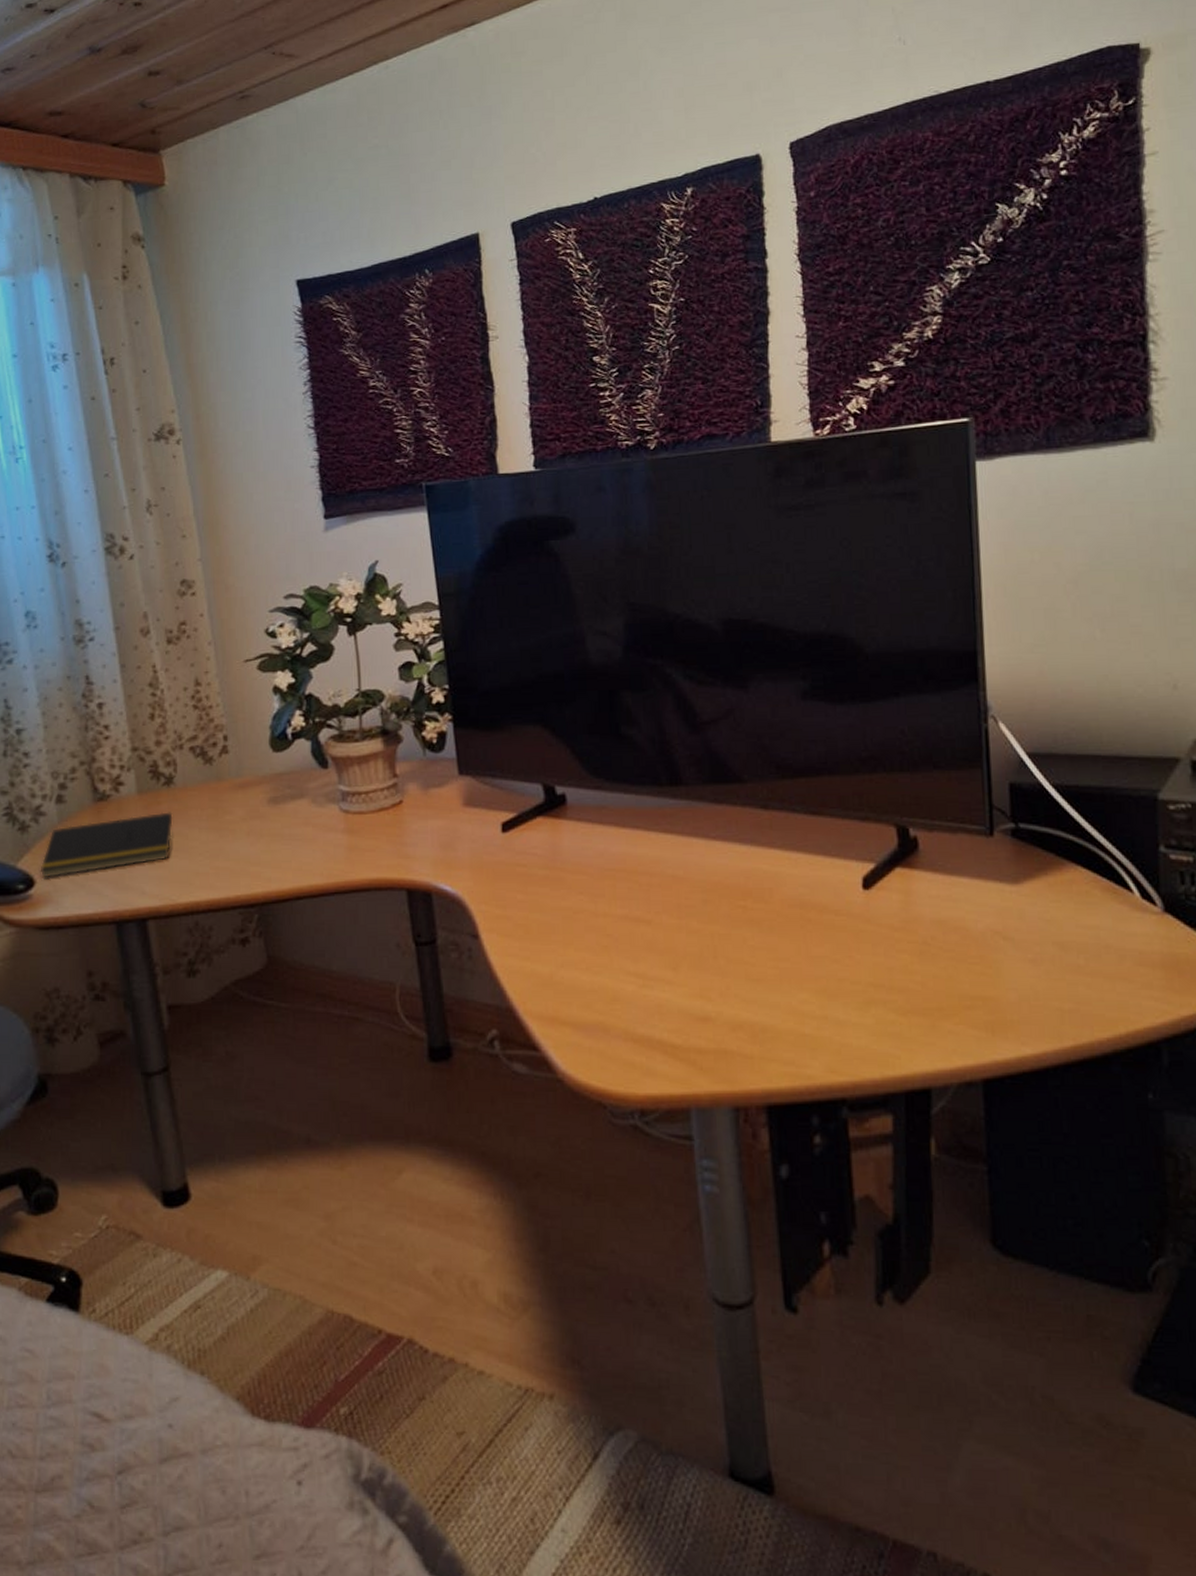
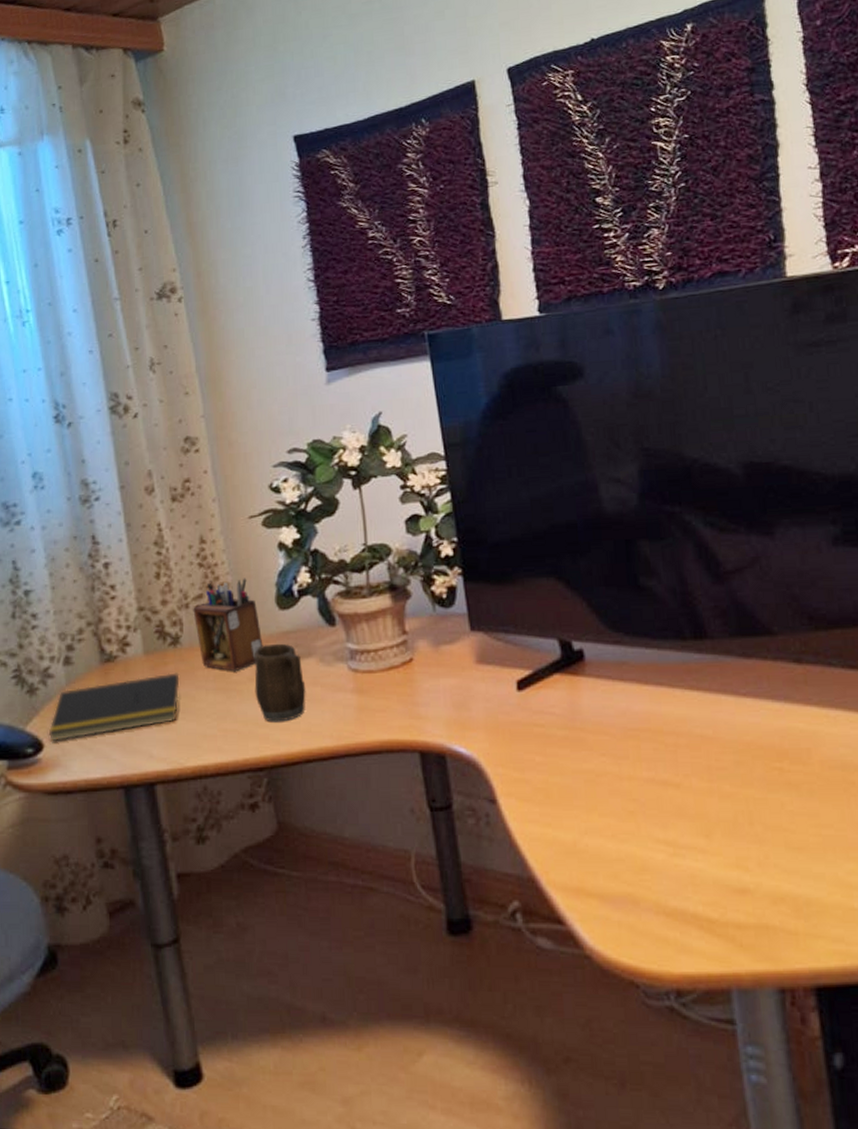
desk organizer: none [187,720,257,811] -> present [193,578,263,671]
mug: none [246,784,298,861] -> present [253,643,306,722]

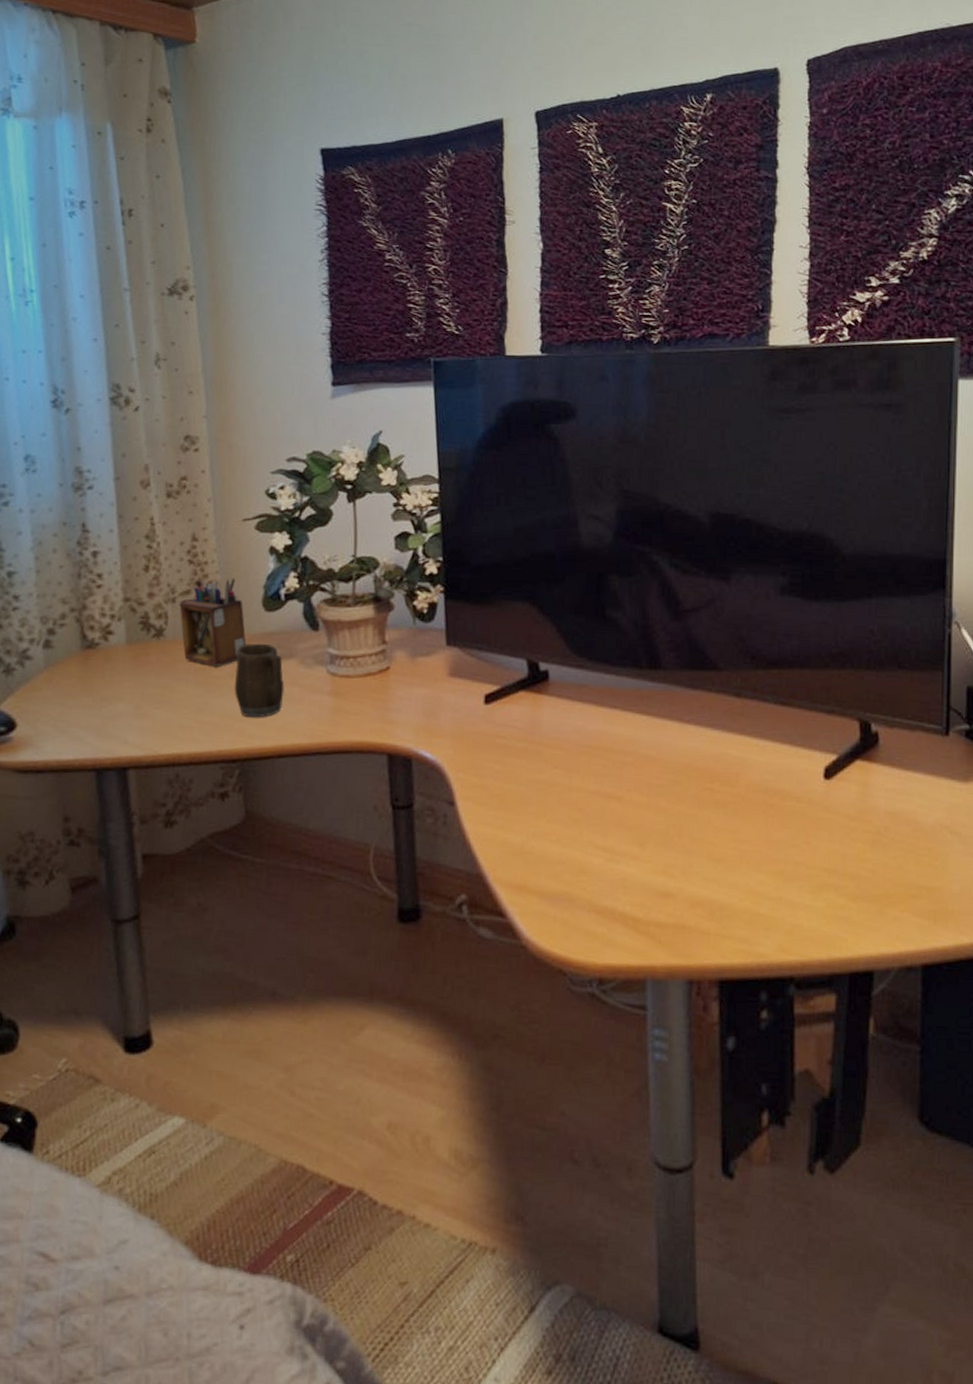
notepad: present [48,673,180,742] -> none [22,663,161,722]

